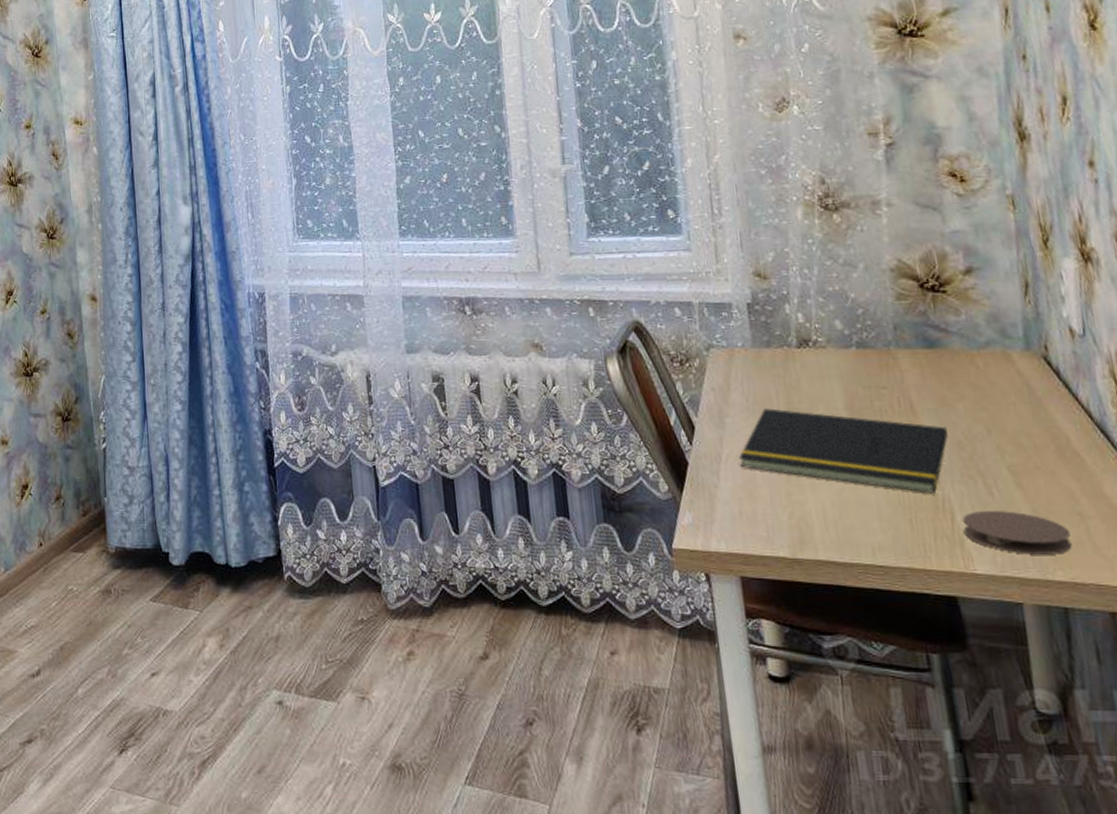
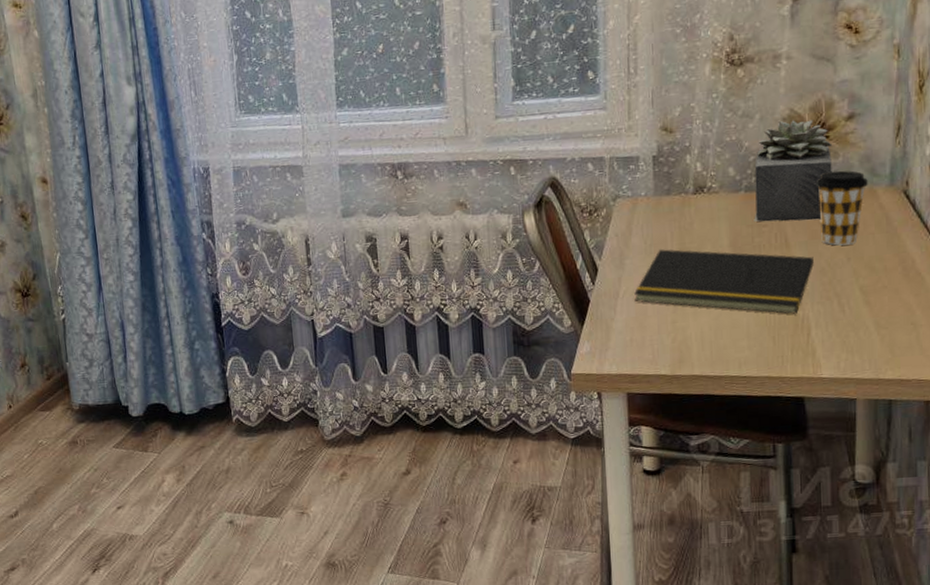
succulent plant: none [864,271,955,385] -> present [754,119,833,222]
coffee cup: none [937,329,1000,416] -> present [815,170,868,246]
coaster: present [962,511,1072,555] -> none [816,324,903,360]

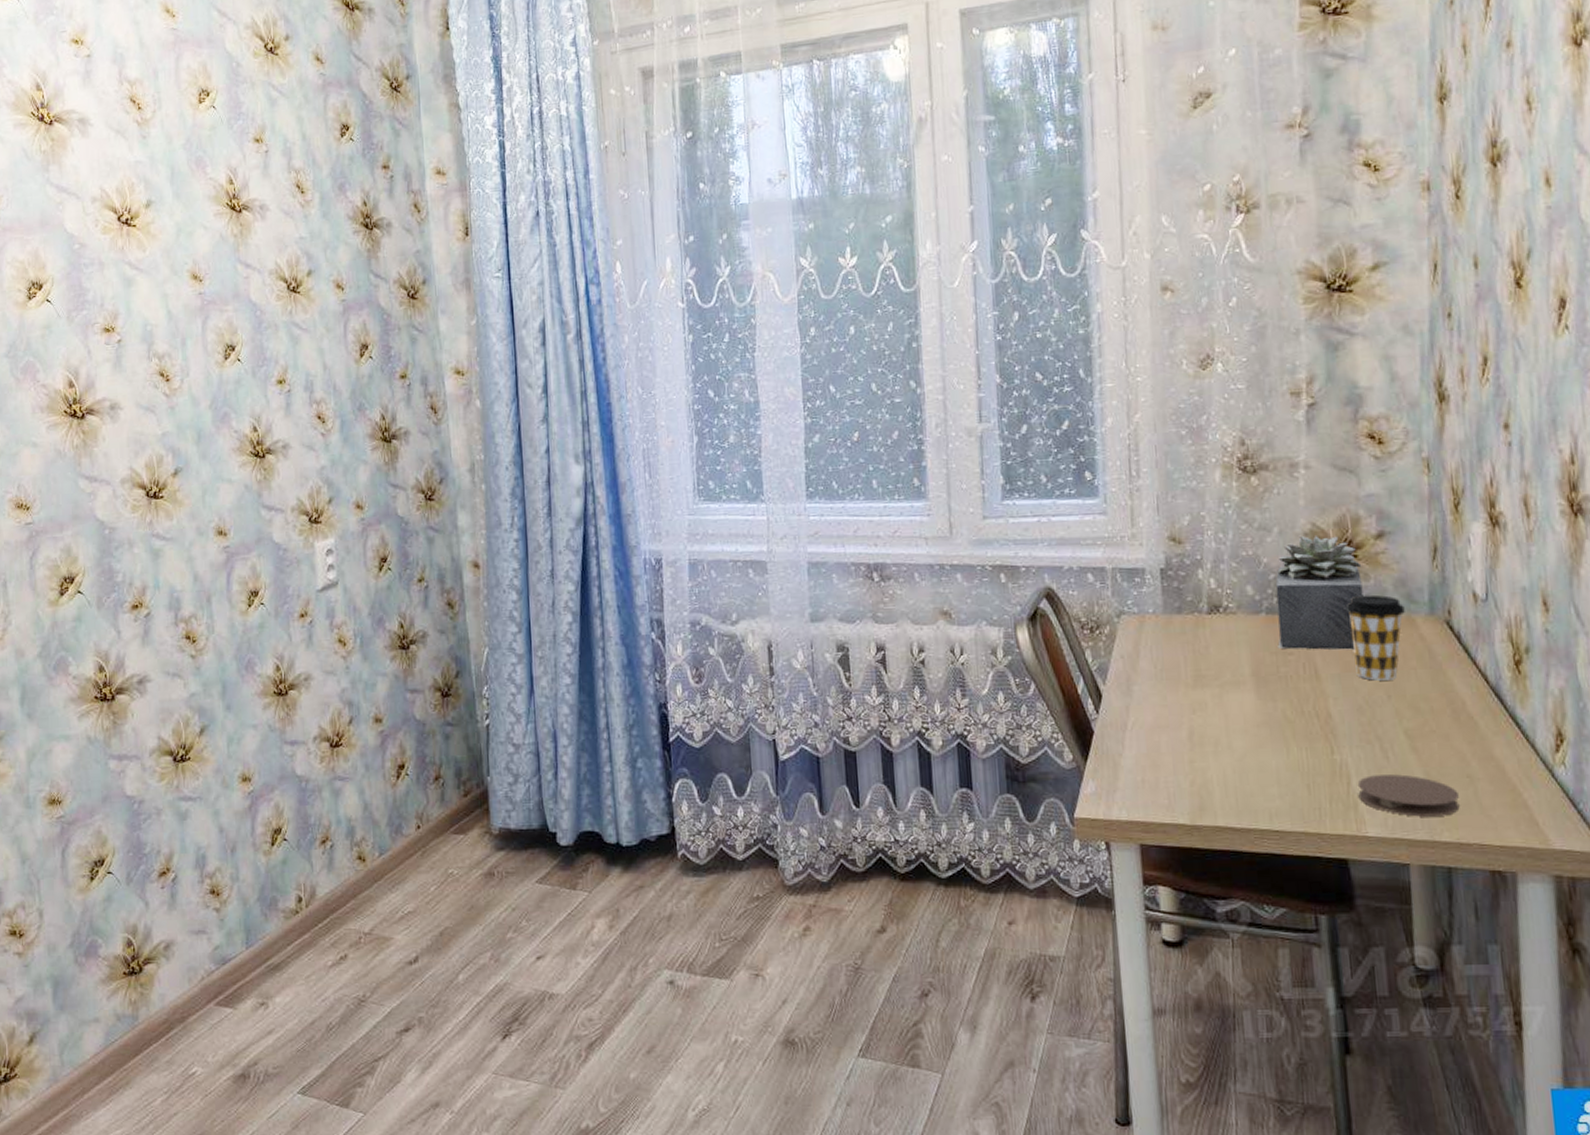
notepad: present [634,249,814,314] -> none [1144,675,1350,759]
coaster: none [816,324,903,360] -> present [1357,774,1460,817]

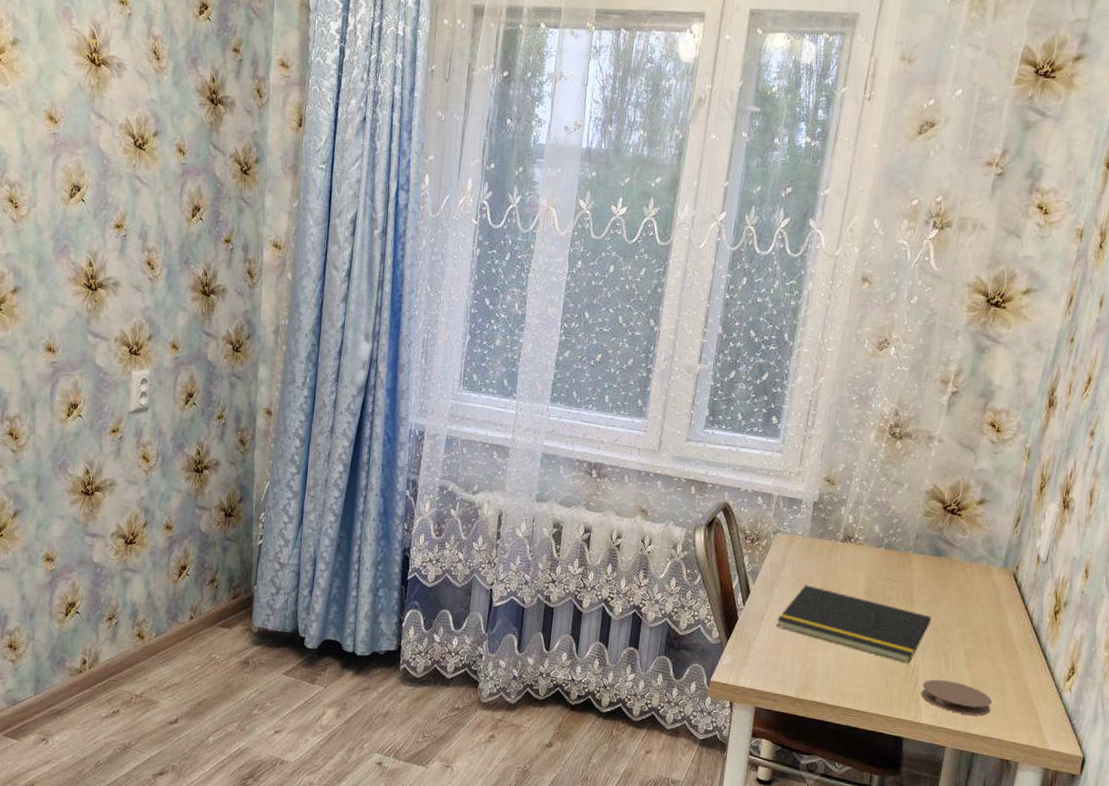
notepad: none [1144,675,1350,759] -> present [776,585,931,663]
succulent plant: present [1275,535,1363,650] -> none [888,492,963,585]
coffee cup: present [1345,594,1405,681] -> none [940,545,986,612]

